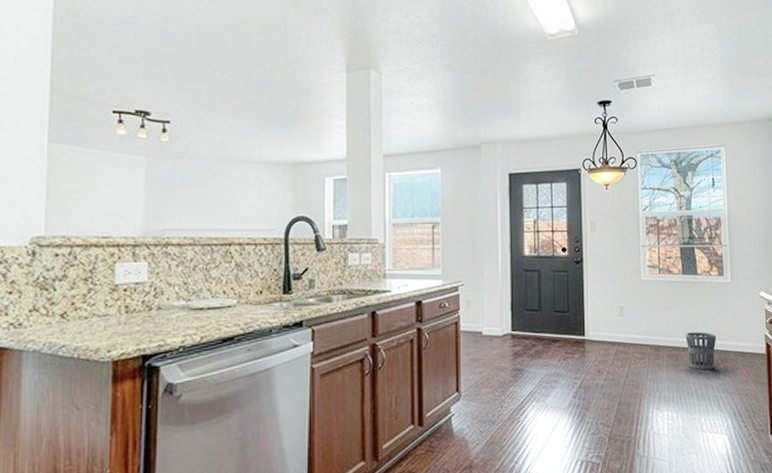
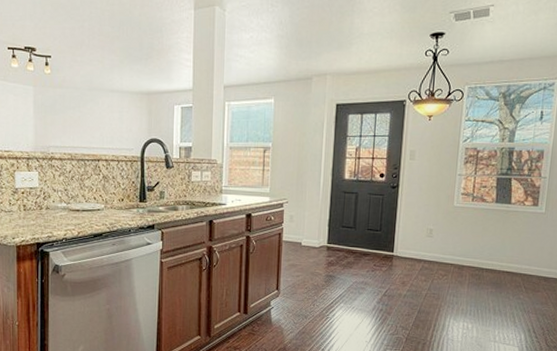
wastebasket: present [685,332,717,370] -> none [490,256,522,290]

